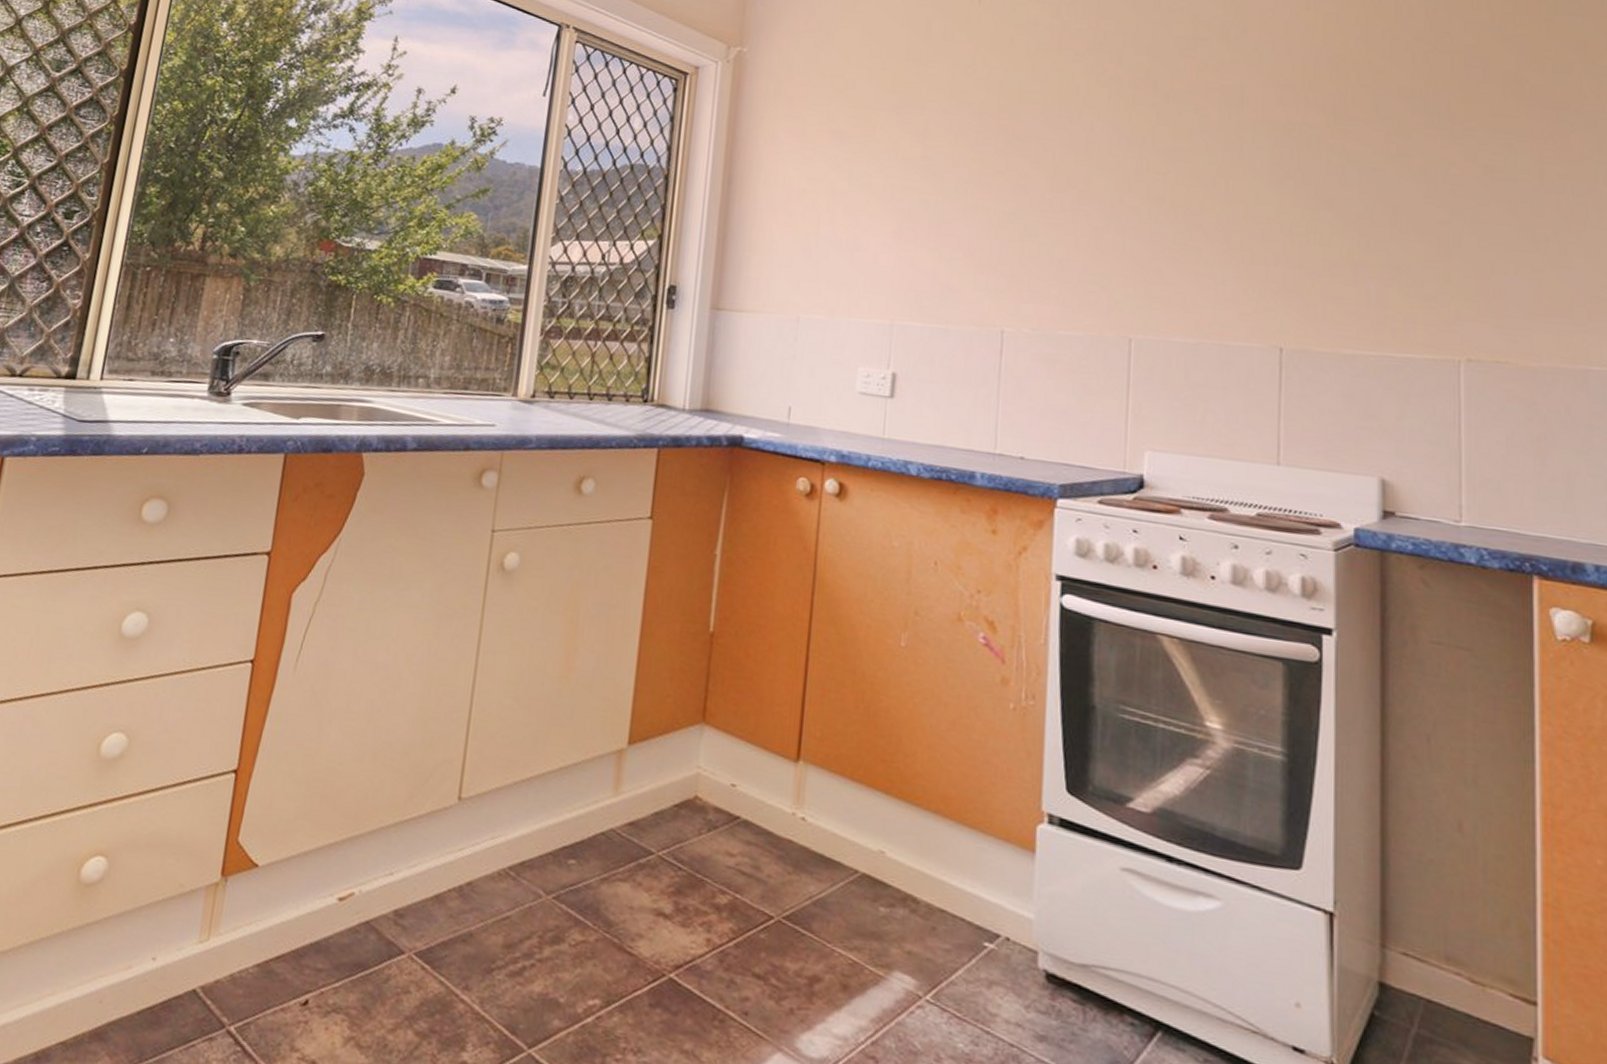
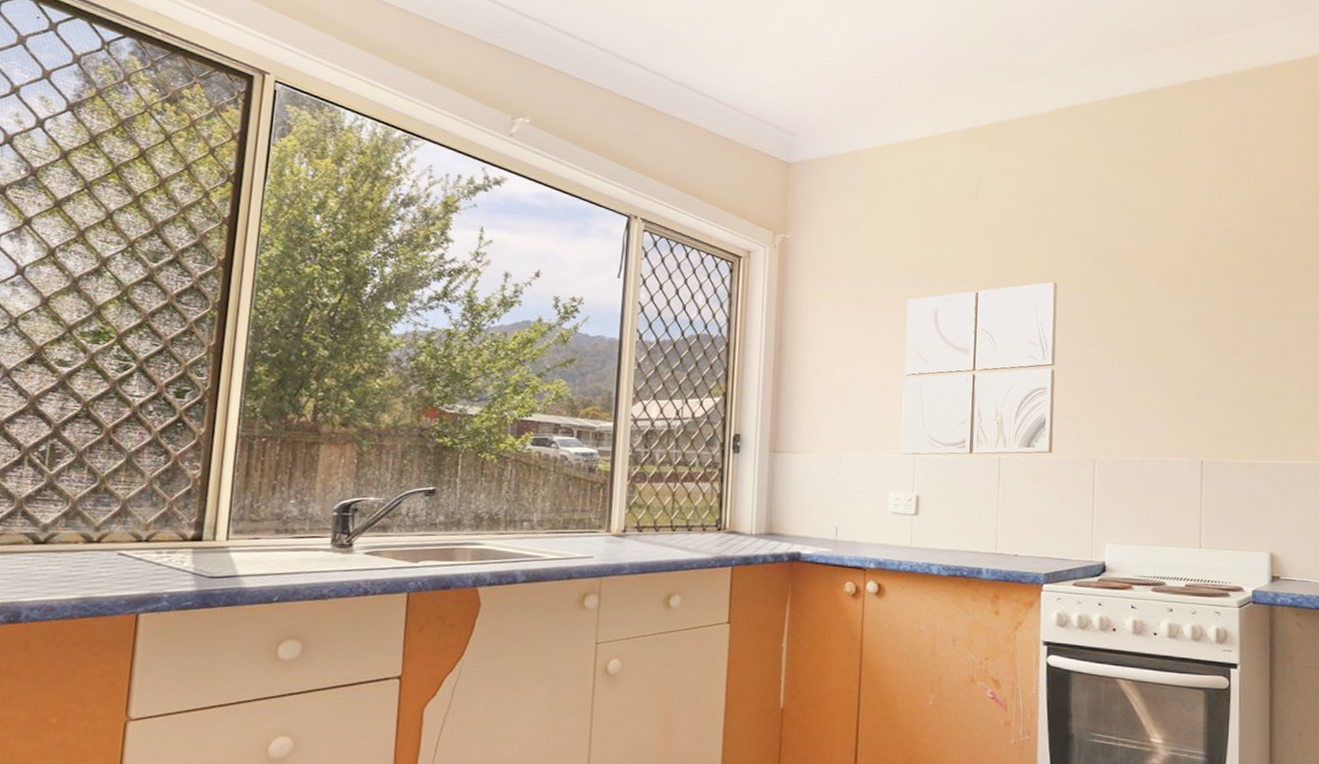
wall art: none [874,109,1084,328] -> present [900,281,1058,455]

